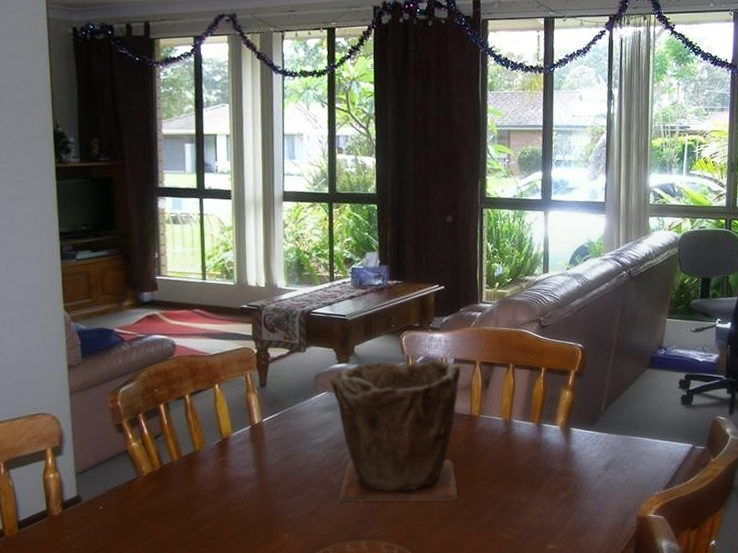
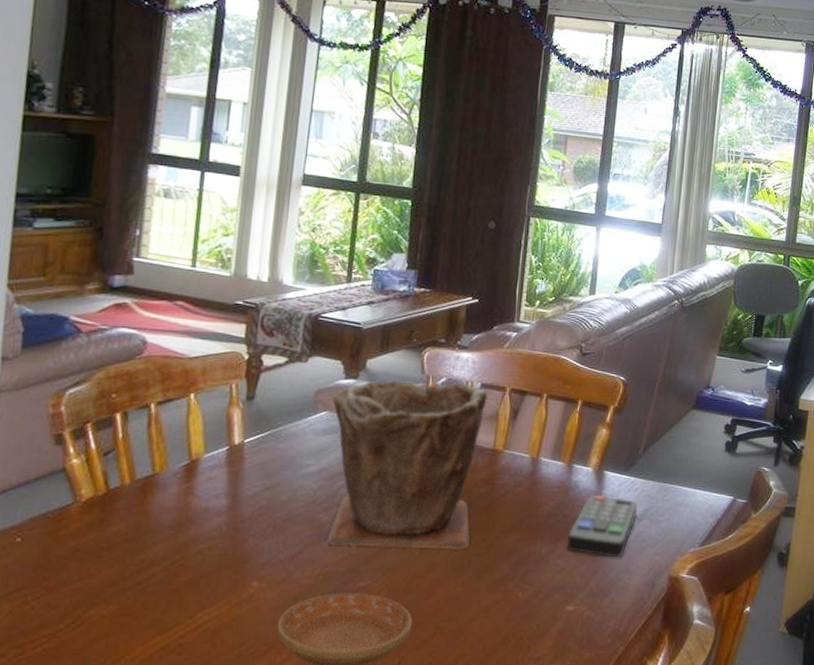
remote control: none [543,448,604,503] -> present [568,494,638,558]

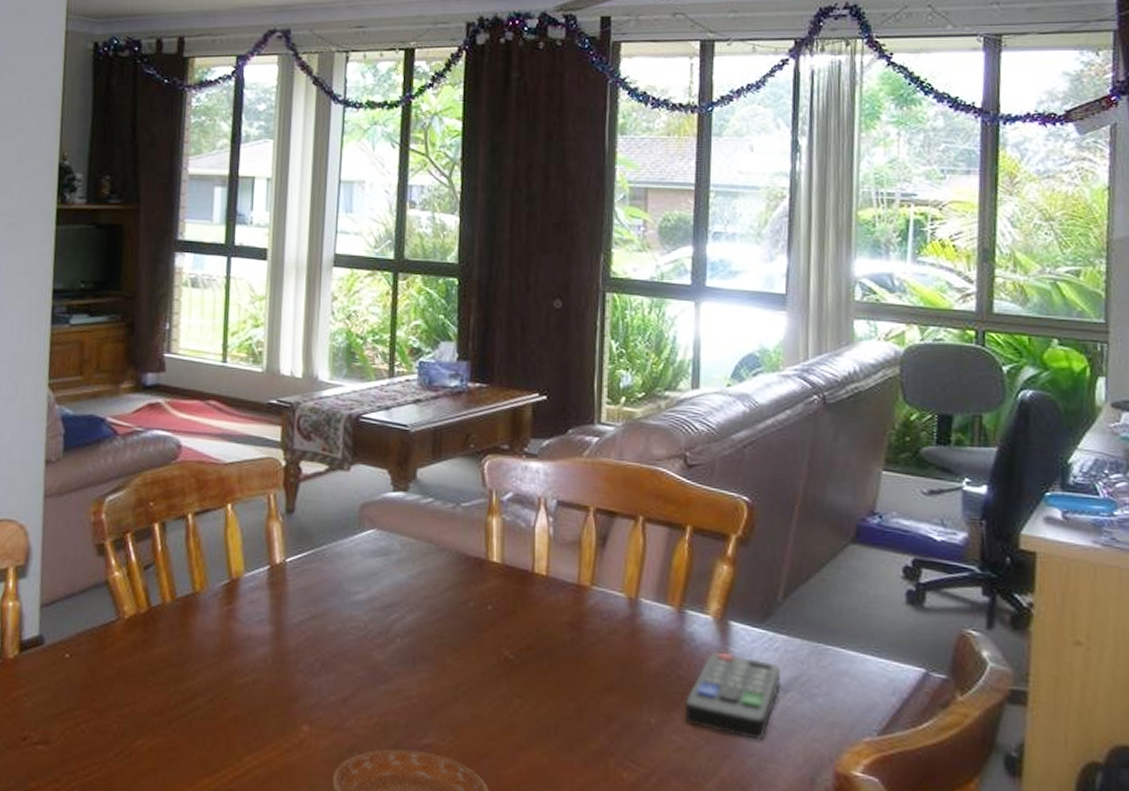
plant pot: present [327,380,488,550] -> none [380,494,566,710]

